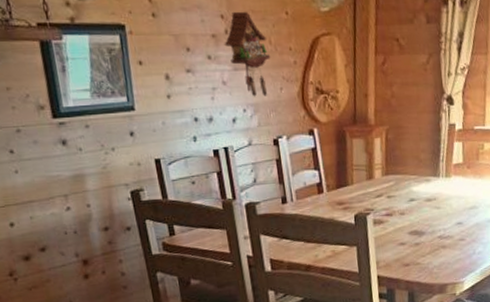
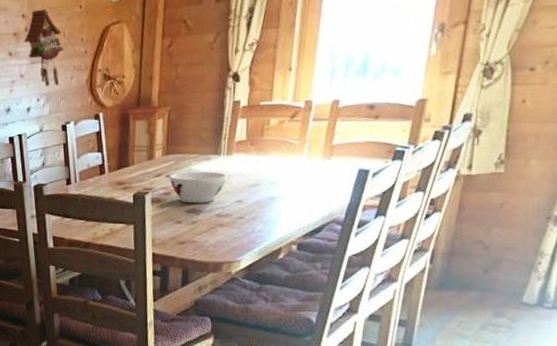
bowl: none [390,192,448,225] -> present [169,171,228,204]

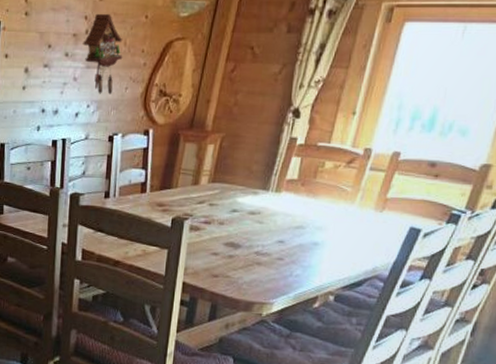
bowl: present [169,171,228,204] -> none [212,202,273,238]

